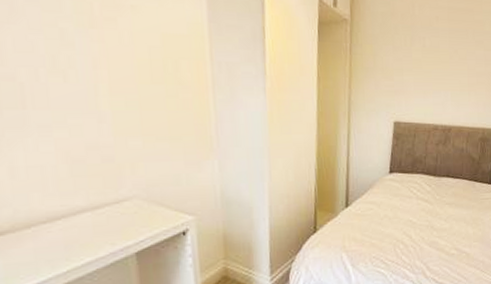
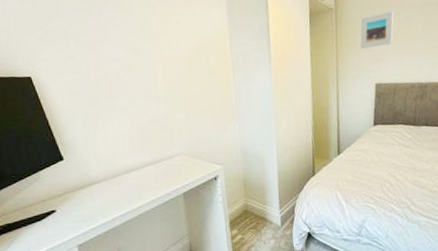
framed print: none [378,33,419,77] -> present [360,11,394,50]

